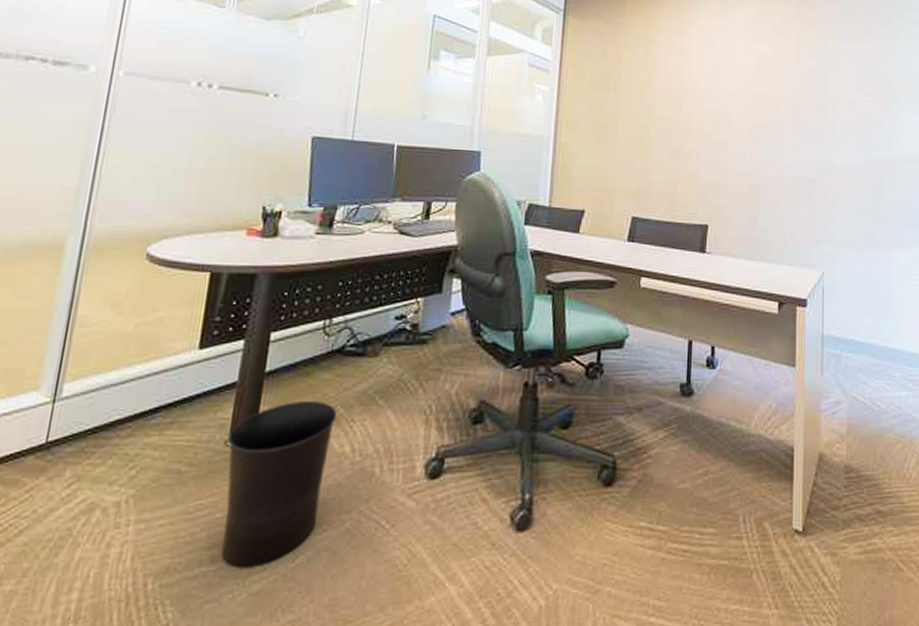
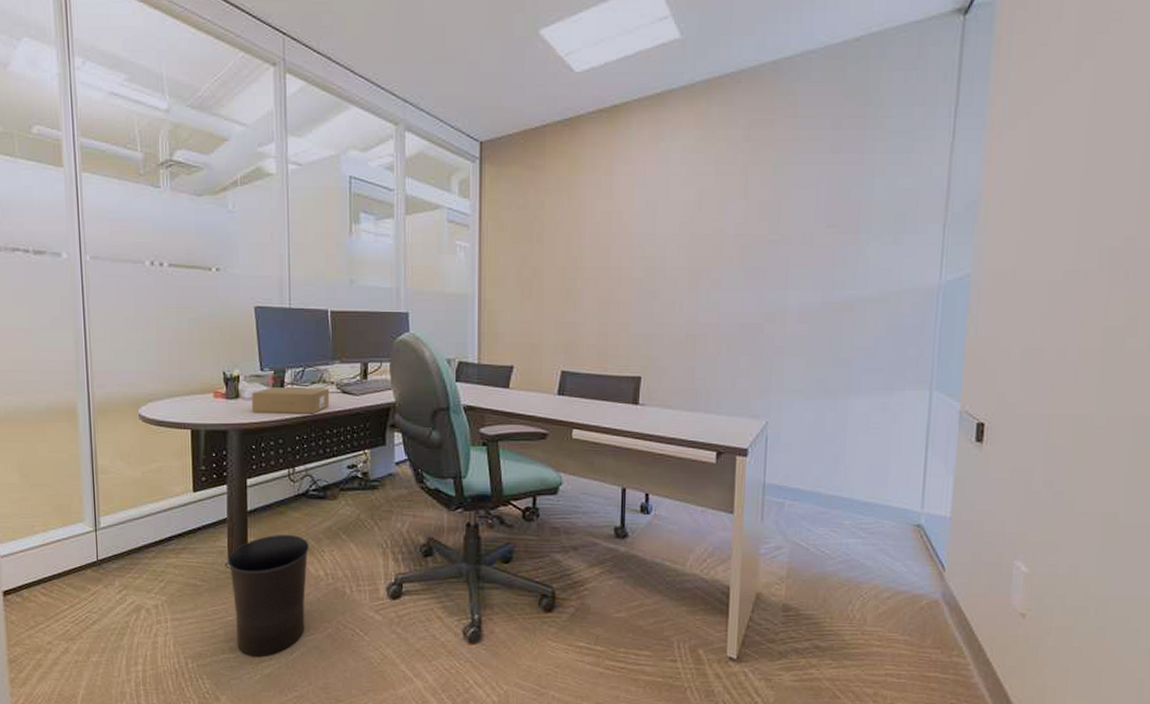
box: none [289,225,386,257] -> present [251,387,330,414]

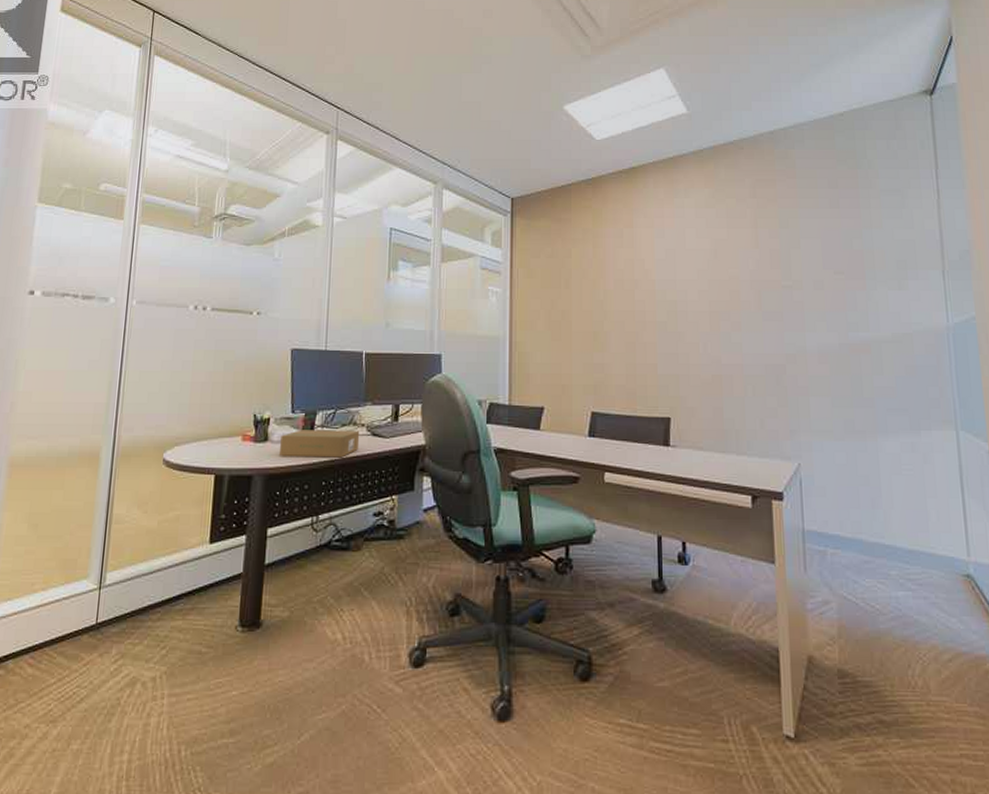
waste bin: present [228,534,309,656] -> none [238,590,328,741]

